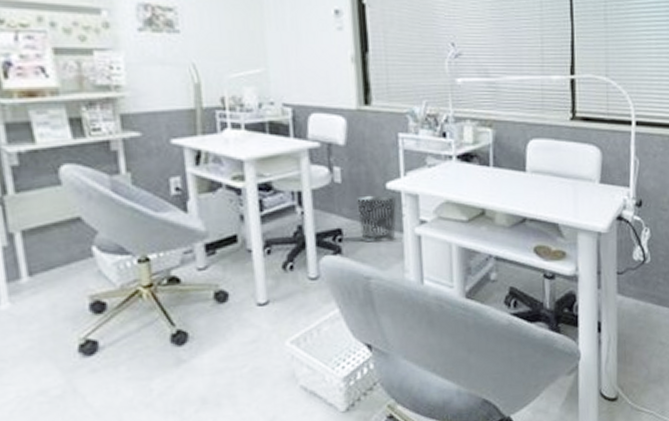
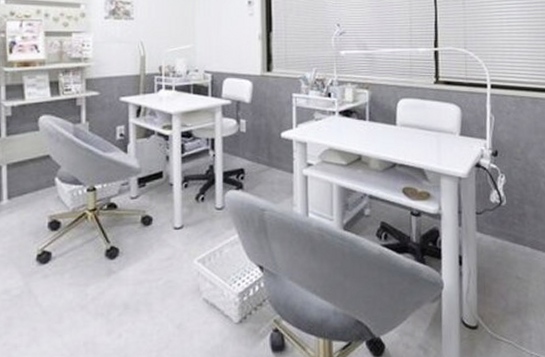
waste bin: present [355,196,397,243] -> none [256,143,289,181]

